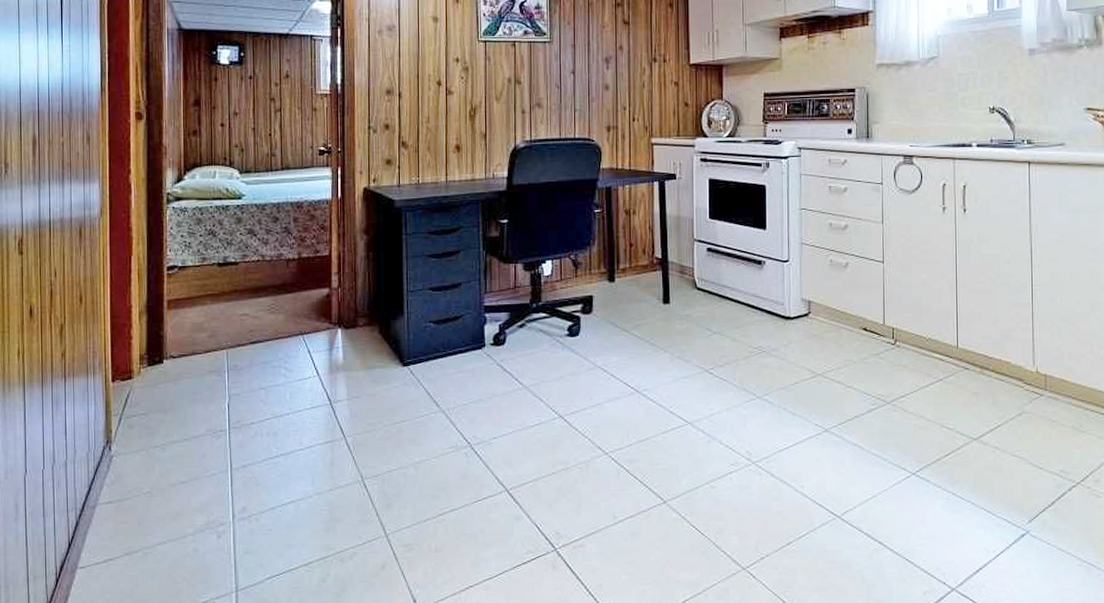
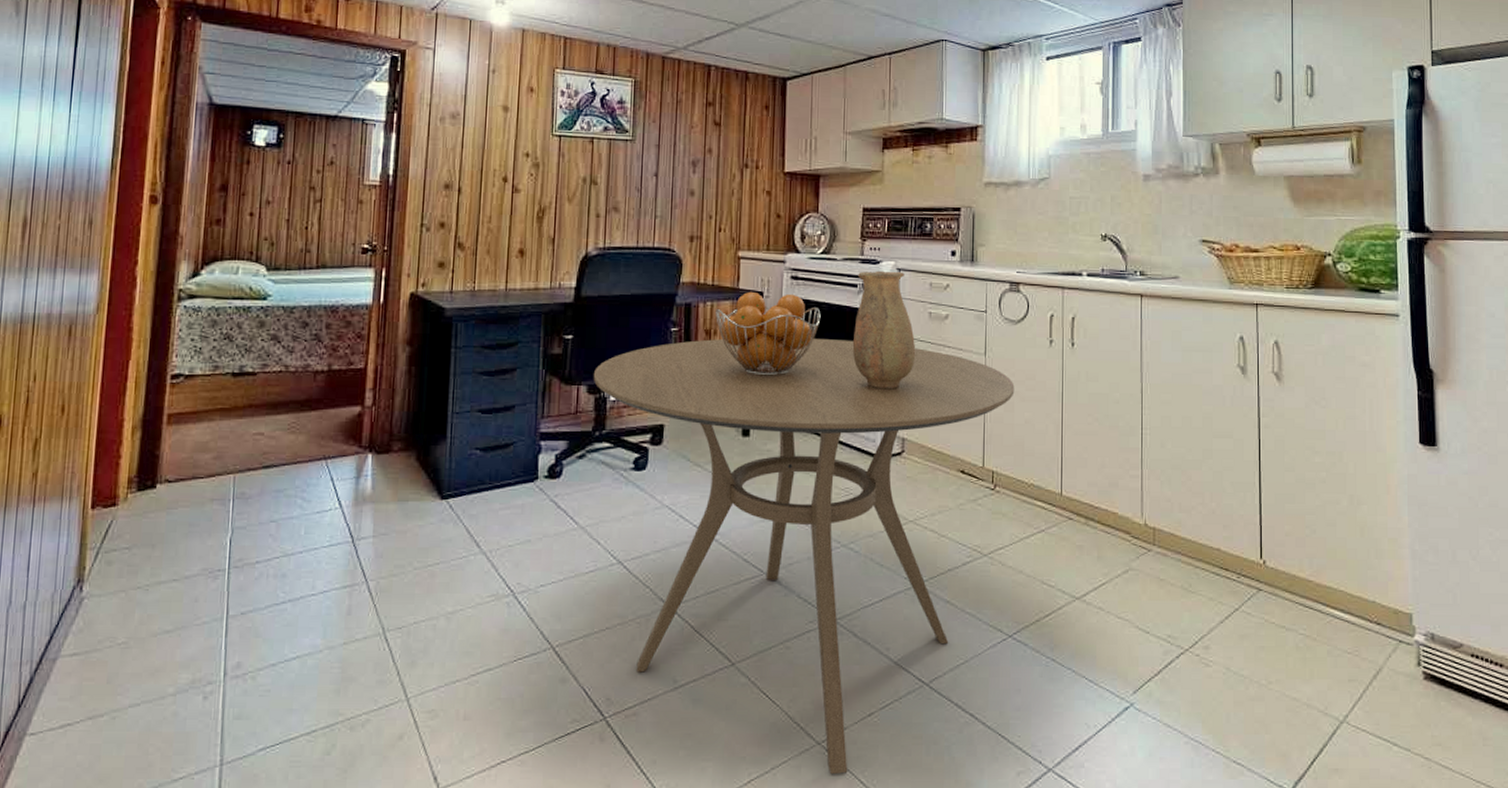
dining table: none [527,214,911,596] -> present [593,339,1015,775]
fruit basket: none [634,174,729,250] -> present [716,291,821,376]
pitcher: none [759,150,818,258] -> present [852,270,916,390]

